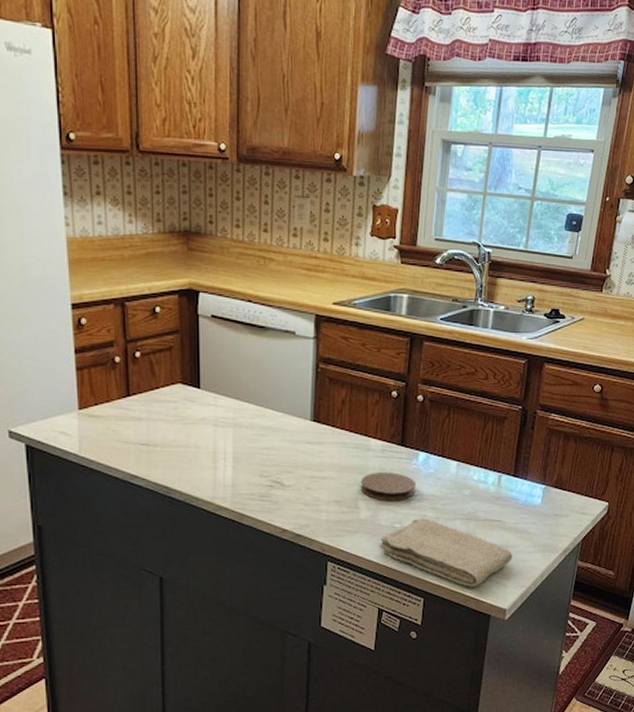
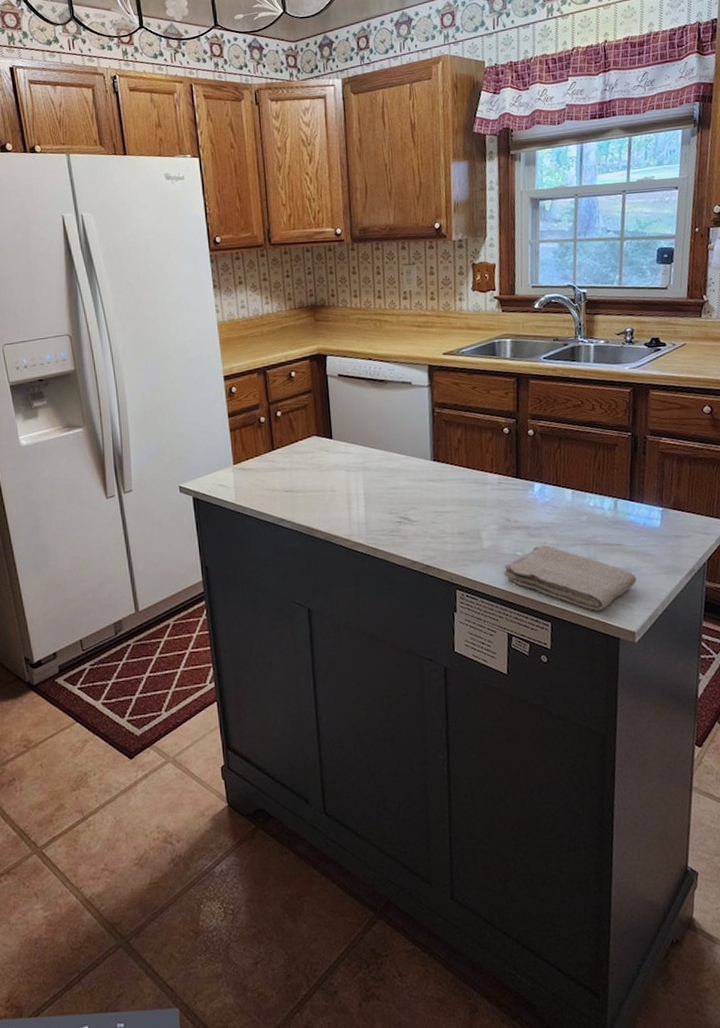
coaster: present [360,472,417,501] -> none [481,503,535,531]

